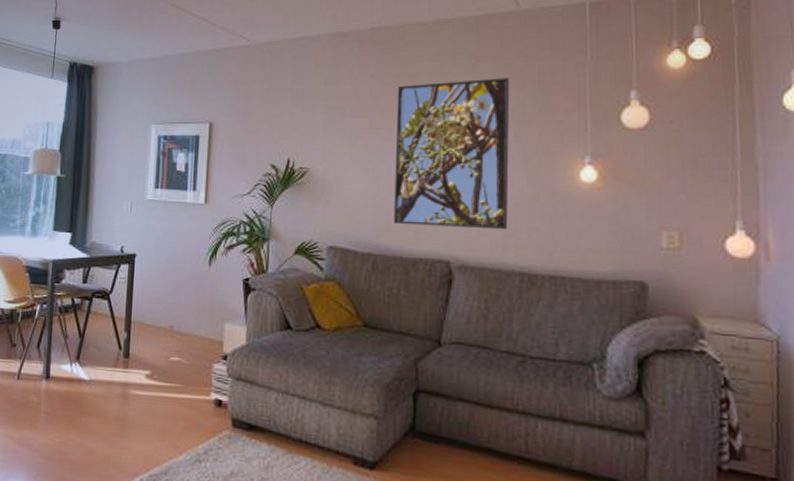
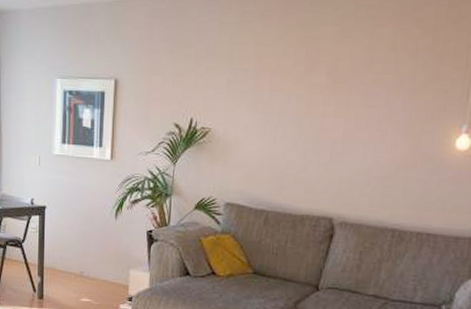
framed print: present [393,78,510,230] -> none [285,44,405,191]

